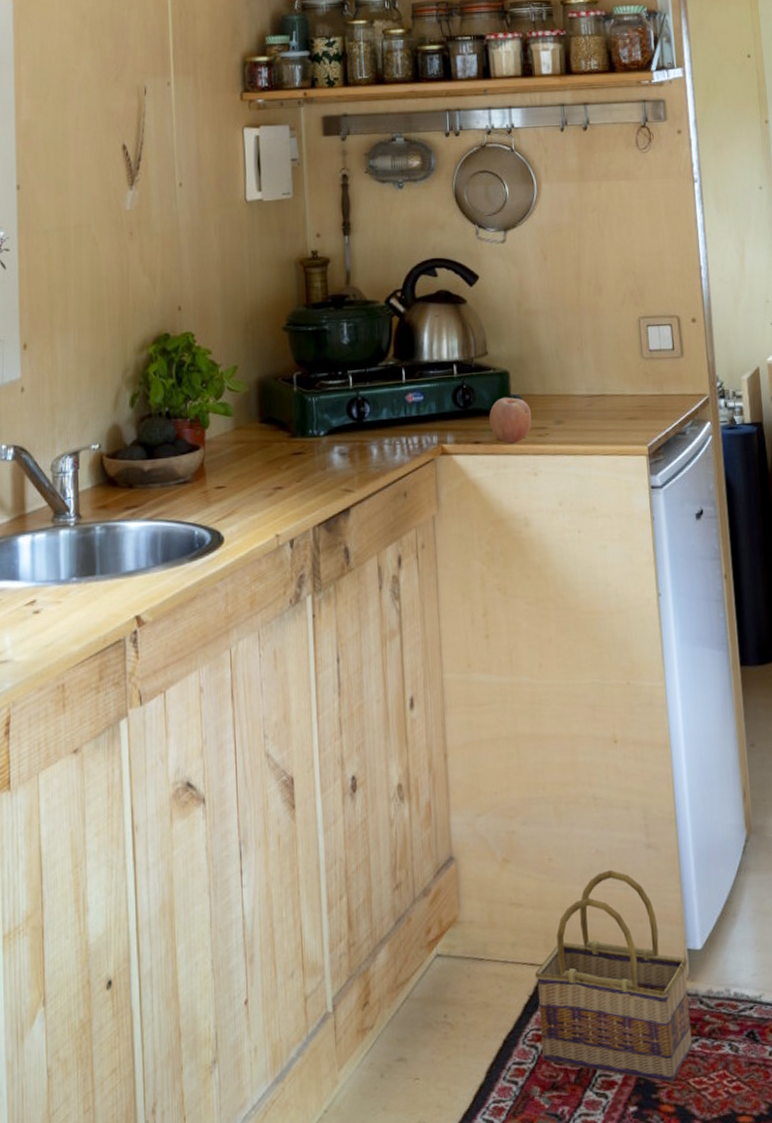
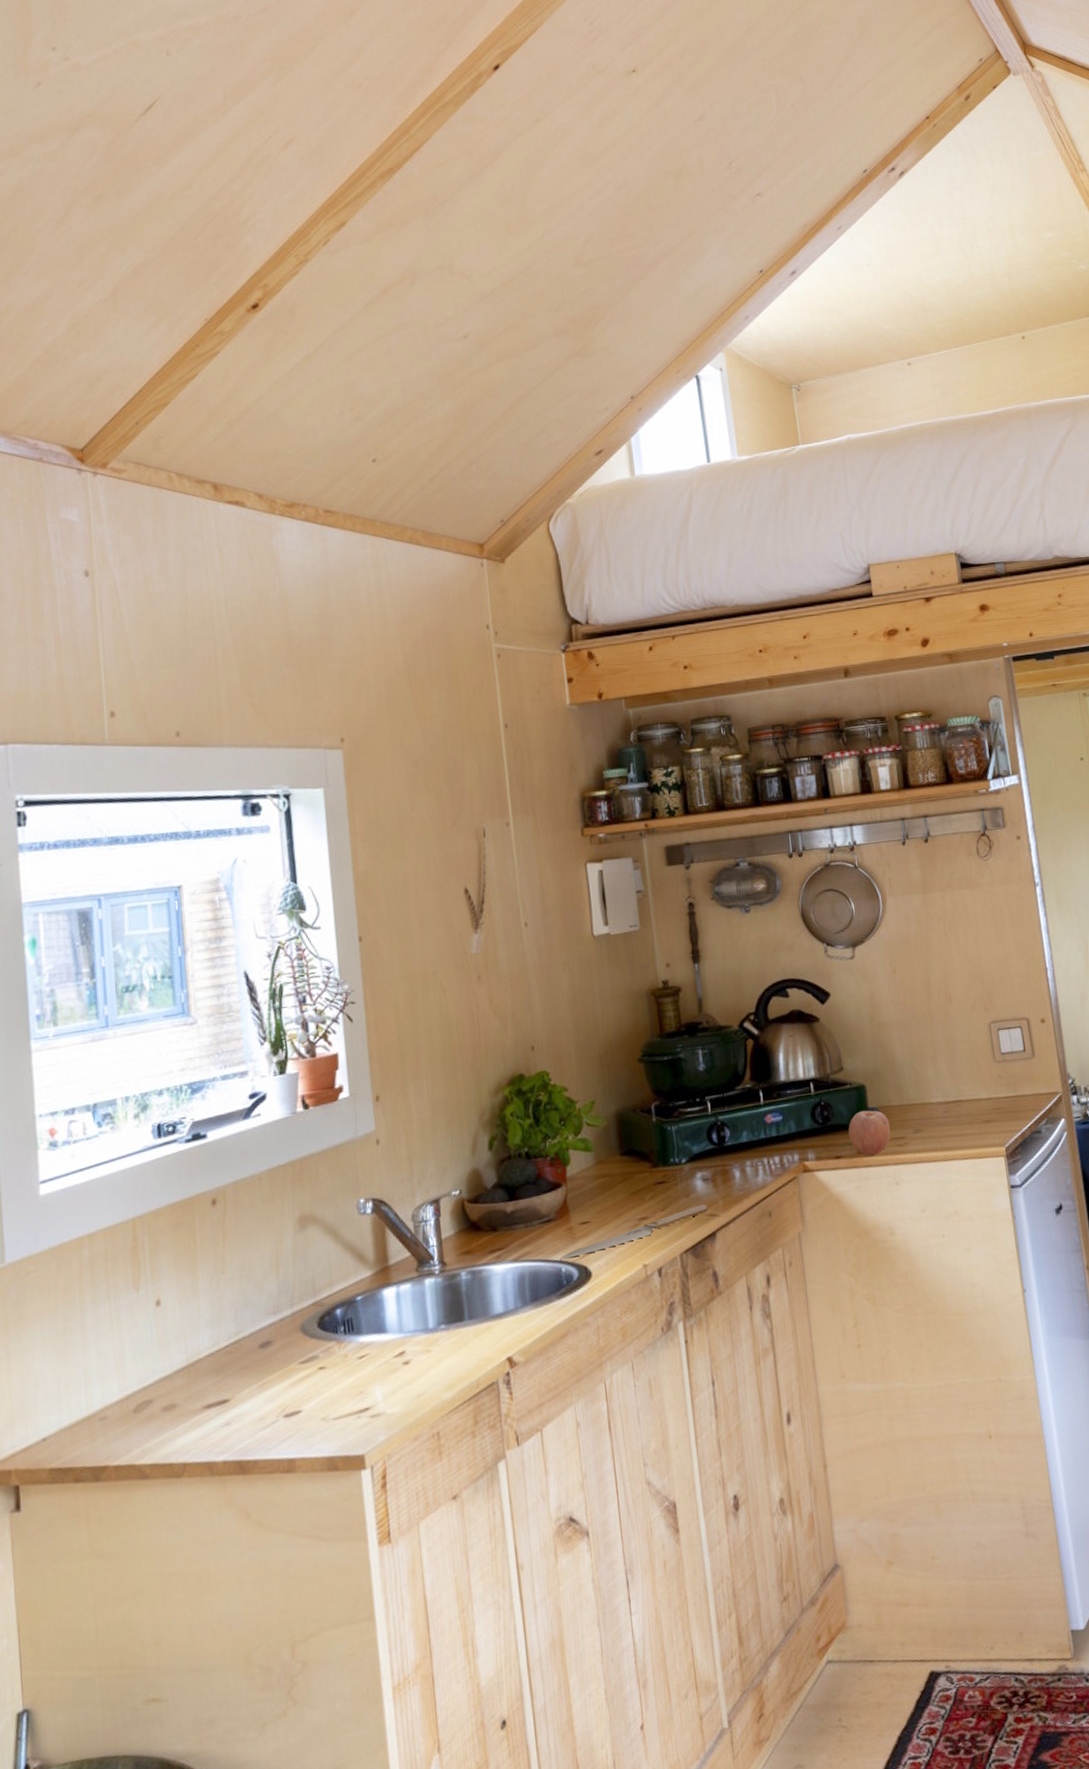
kitchen knife: none [194,478,343,522] -> present [560,1204,707,1260]
basket: present [534,870,692,1083] -> none [924,1561,1081,1761]

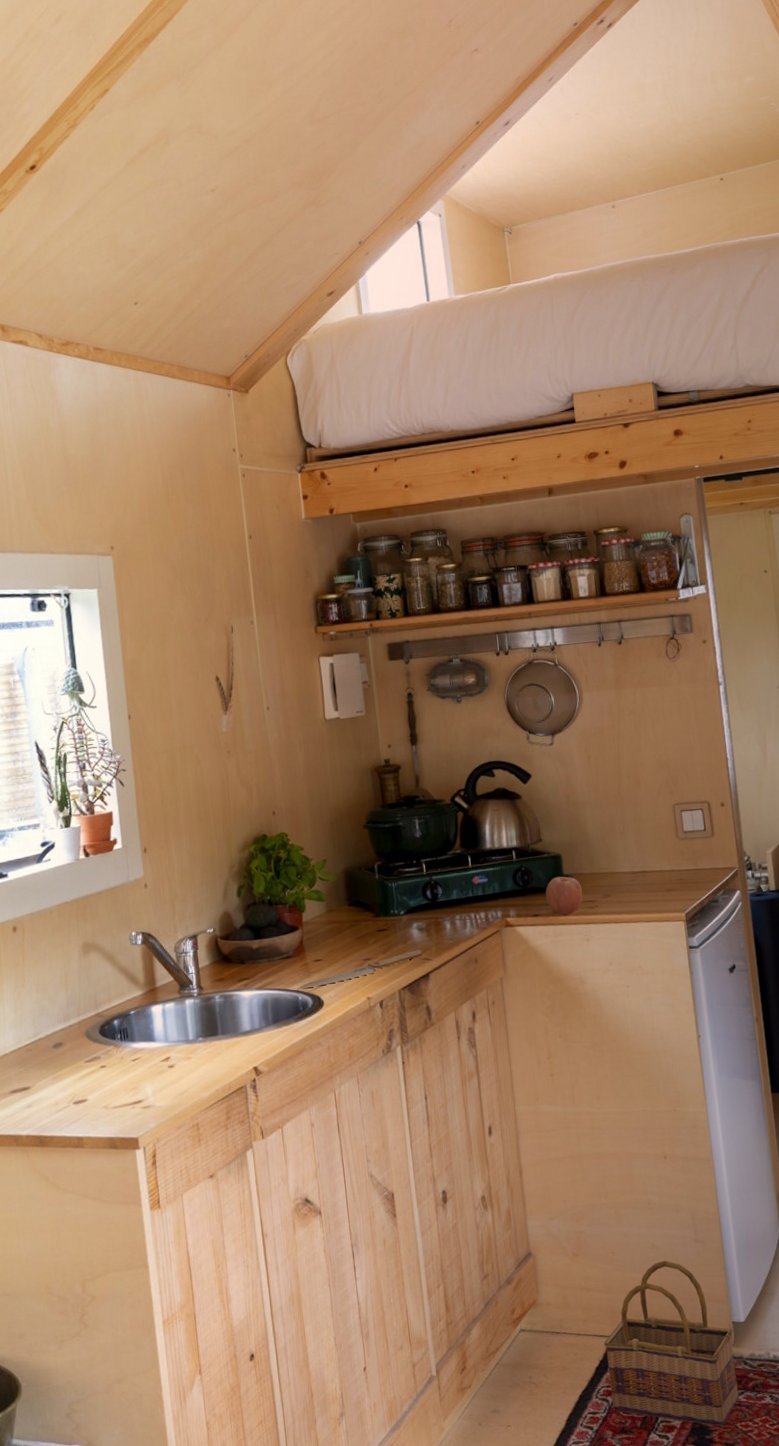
basket: none [924,1561,1081,1761] -> present [603,1260,739,1427]

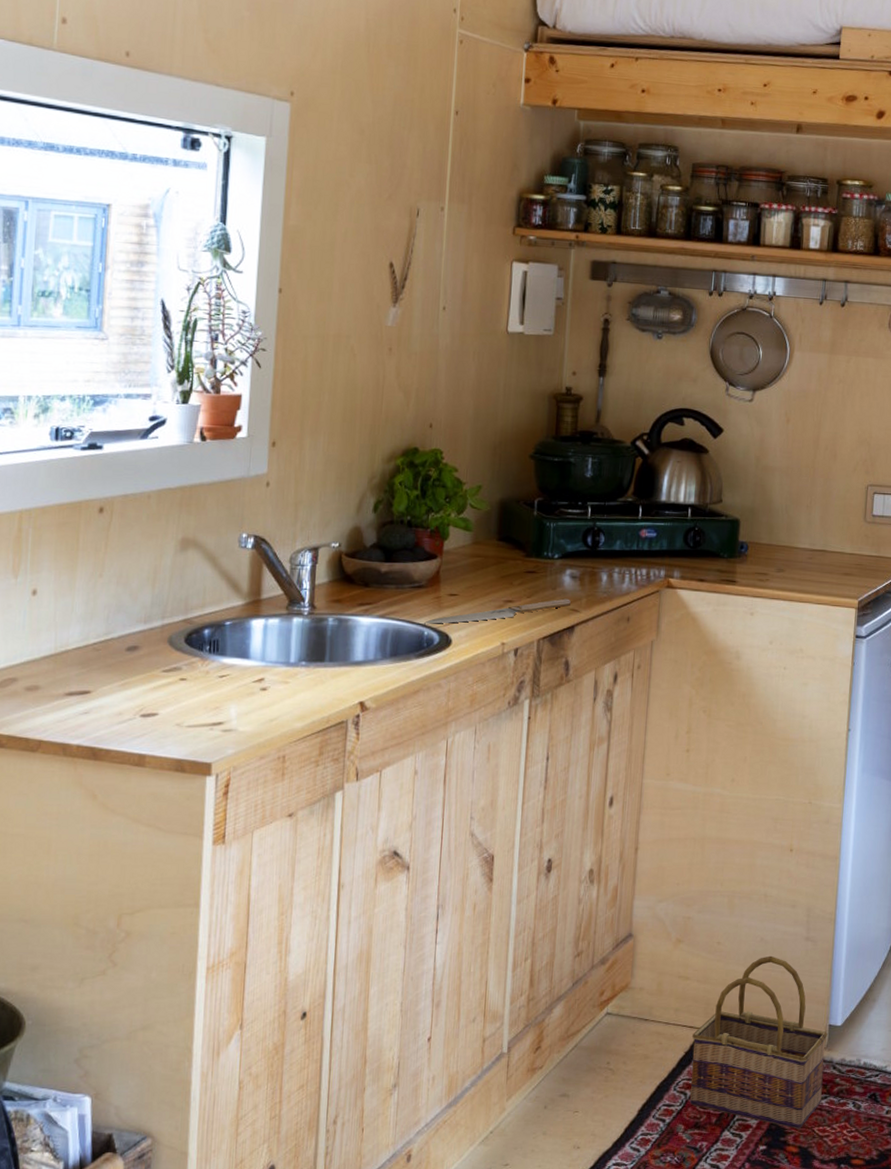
fruit: present [545,876,583,916] -> none [715,542,756,585]

